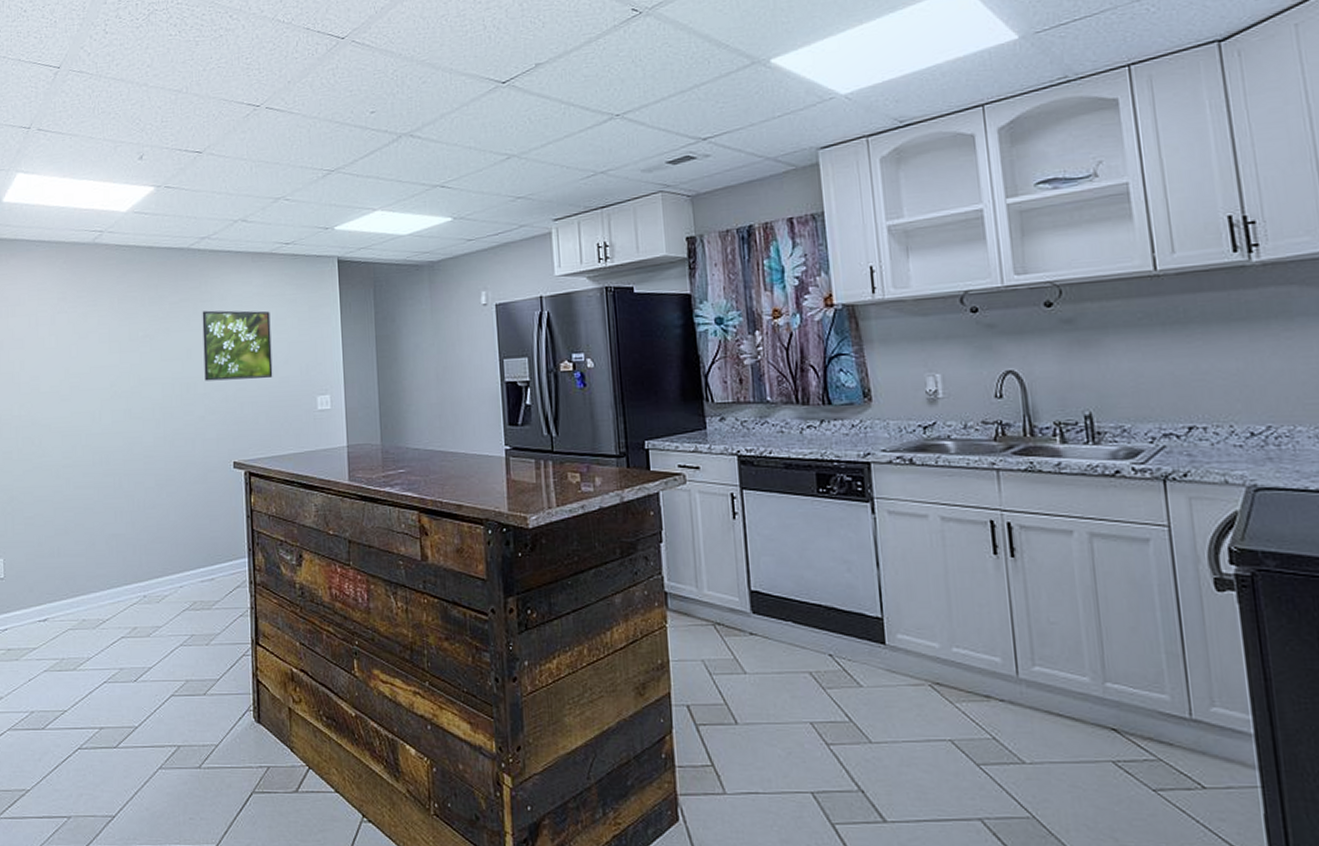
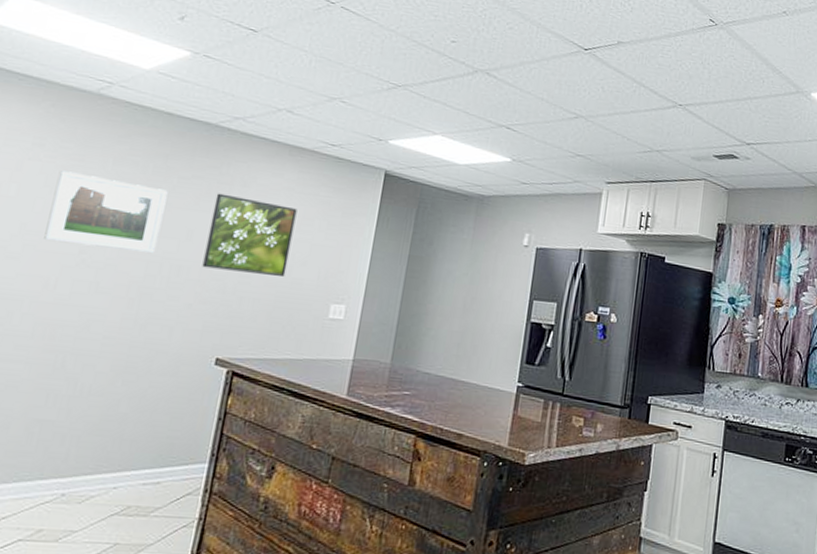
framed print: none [81,316,166,381] -> present [44,171,168,254]

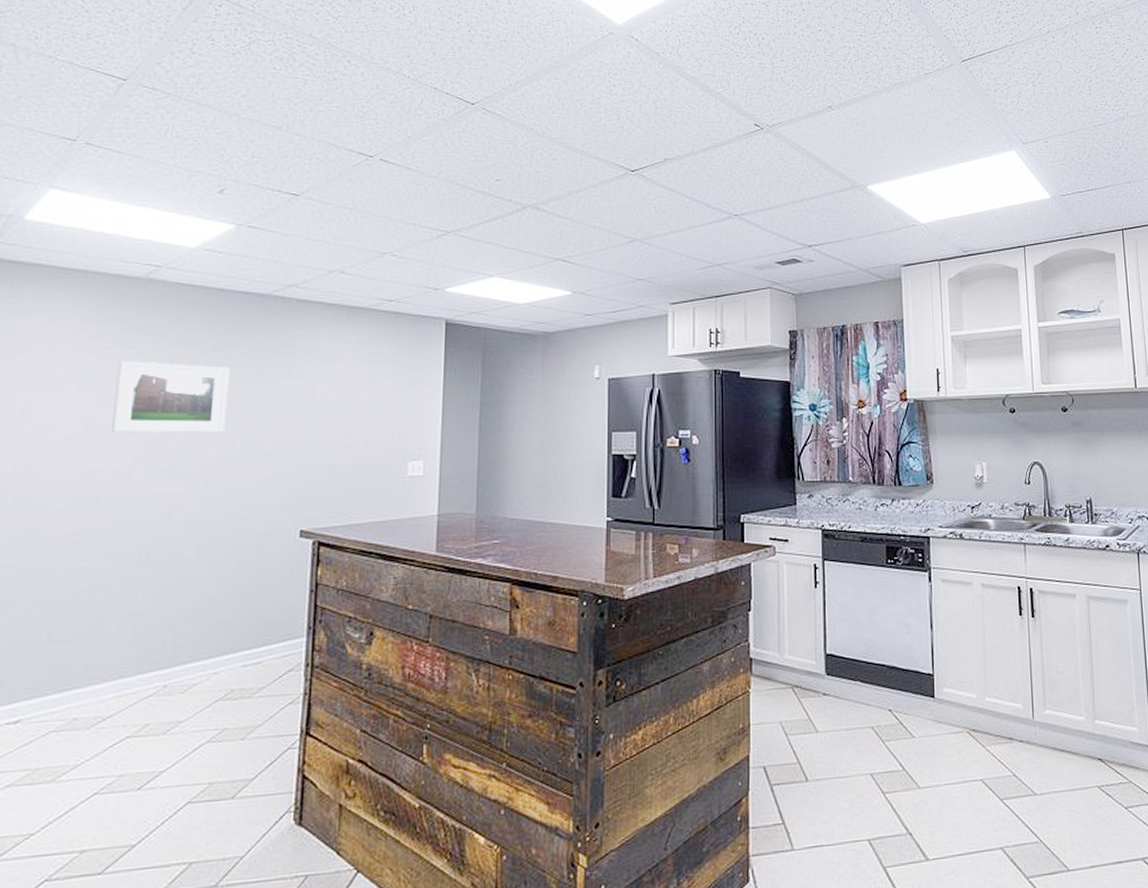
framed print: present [202,193,298,276] -> none [274,364,362,441]

